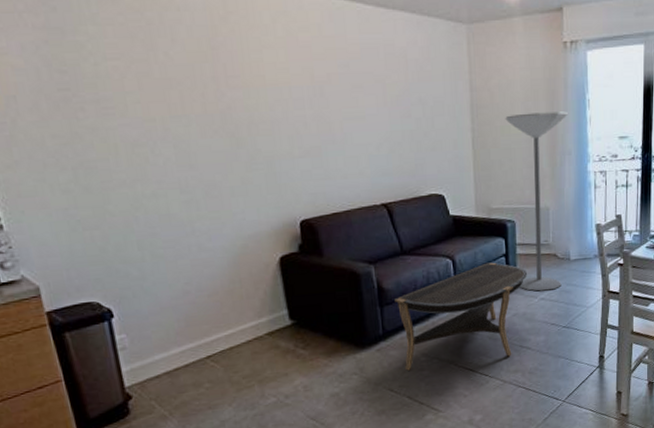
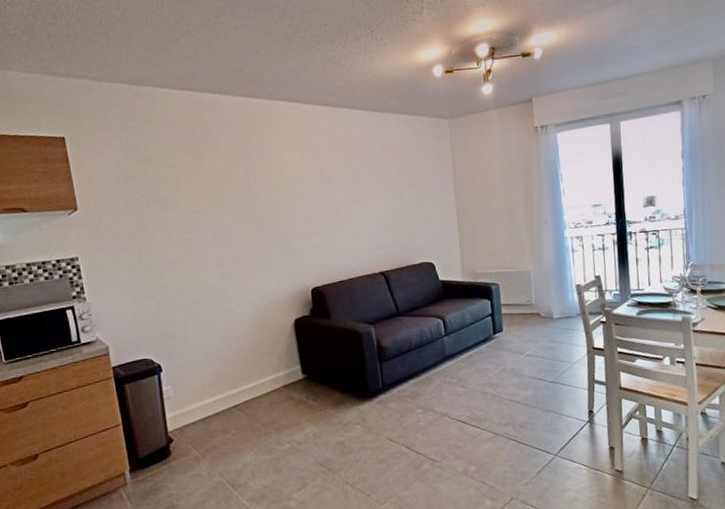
coffee table: present [394,262,528,371] -> none [392,321,513,422]
floor lamp: present [505,111,568,291] -> none [485,186,546,348]

